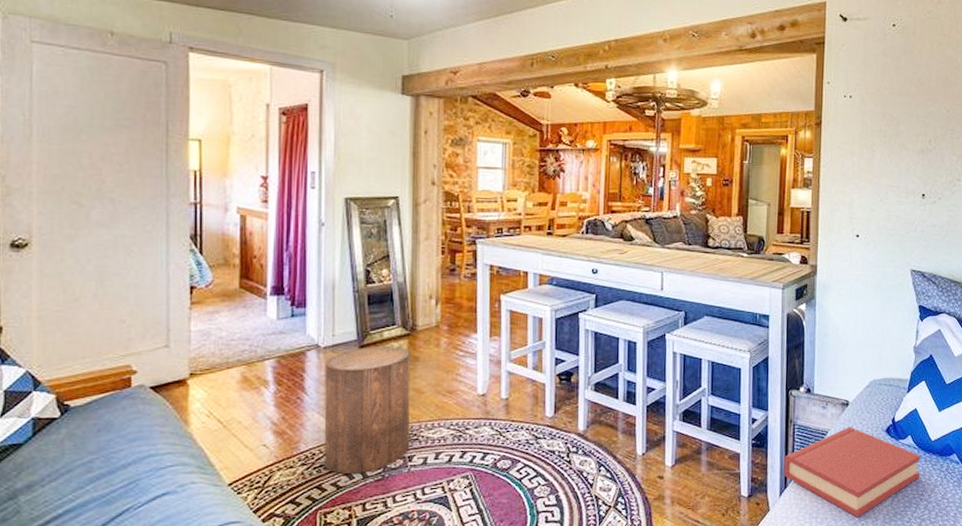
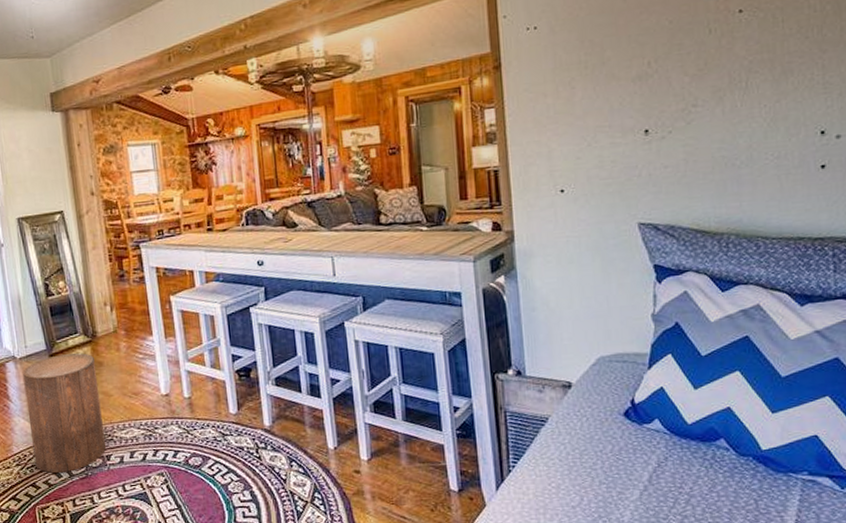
hardback book: present [784,426,921,518] -> none [497,411,676,514]

